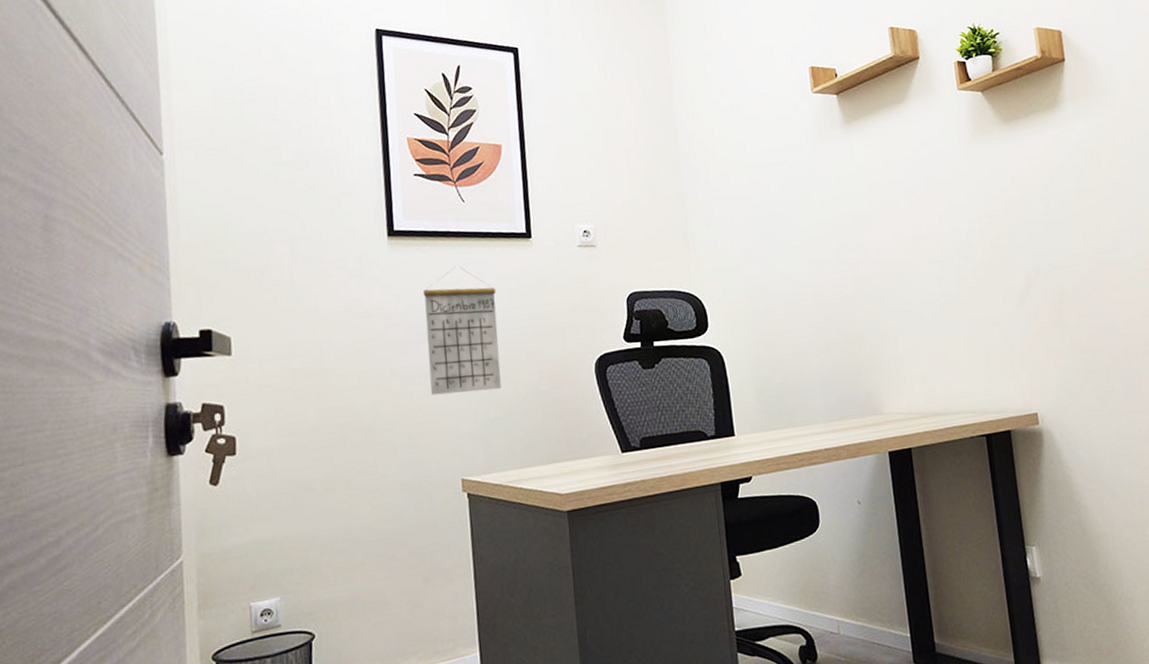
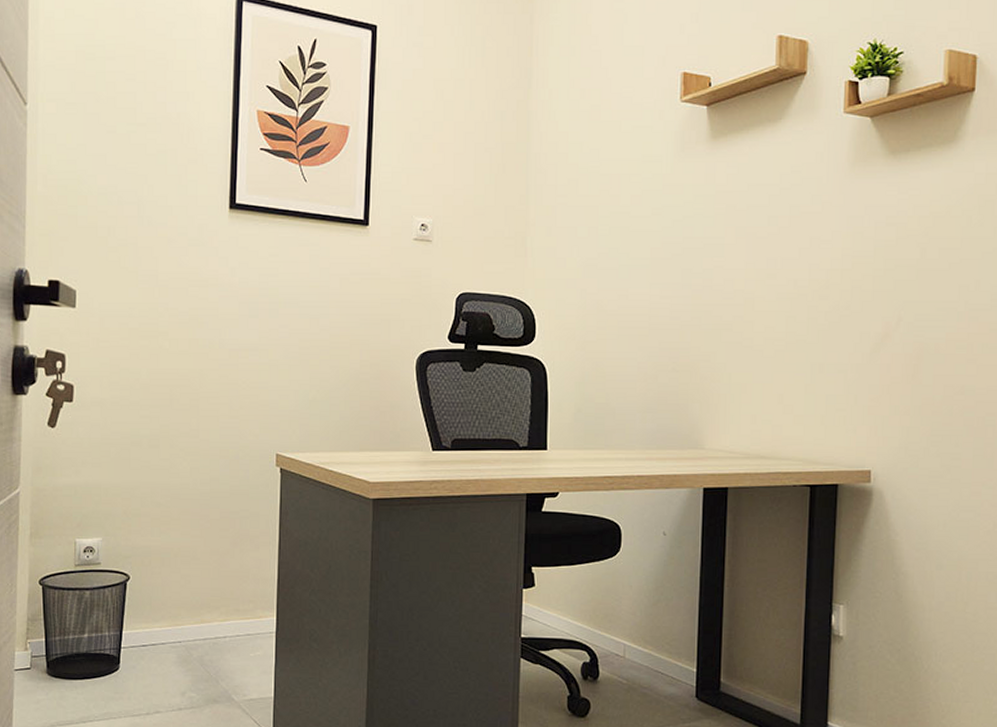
calendar: present [423,266,501,396] -> none [255,247,328,372]

